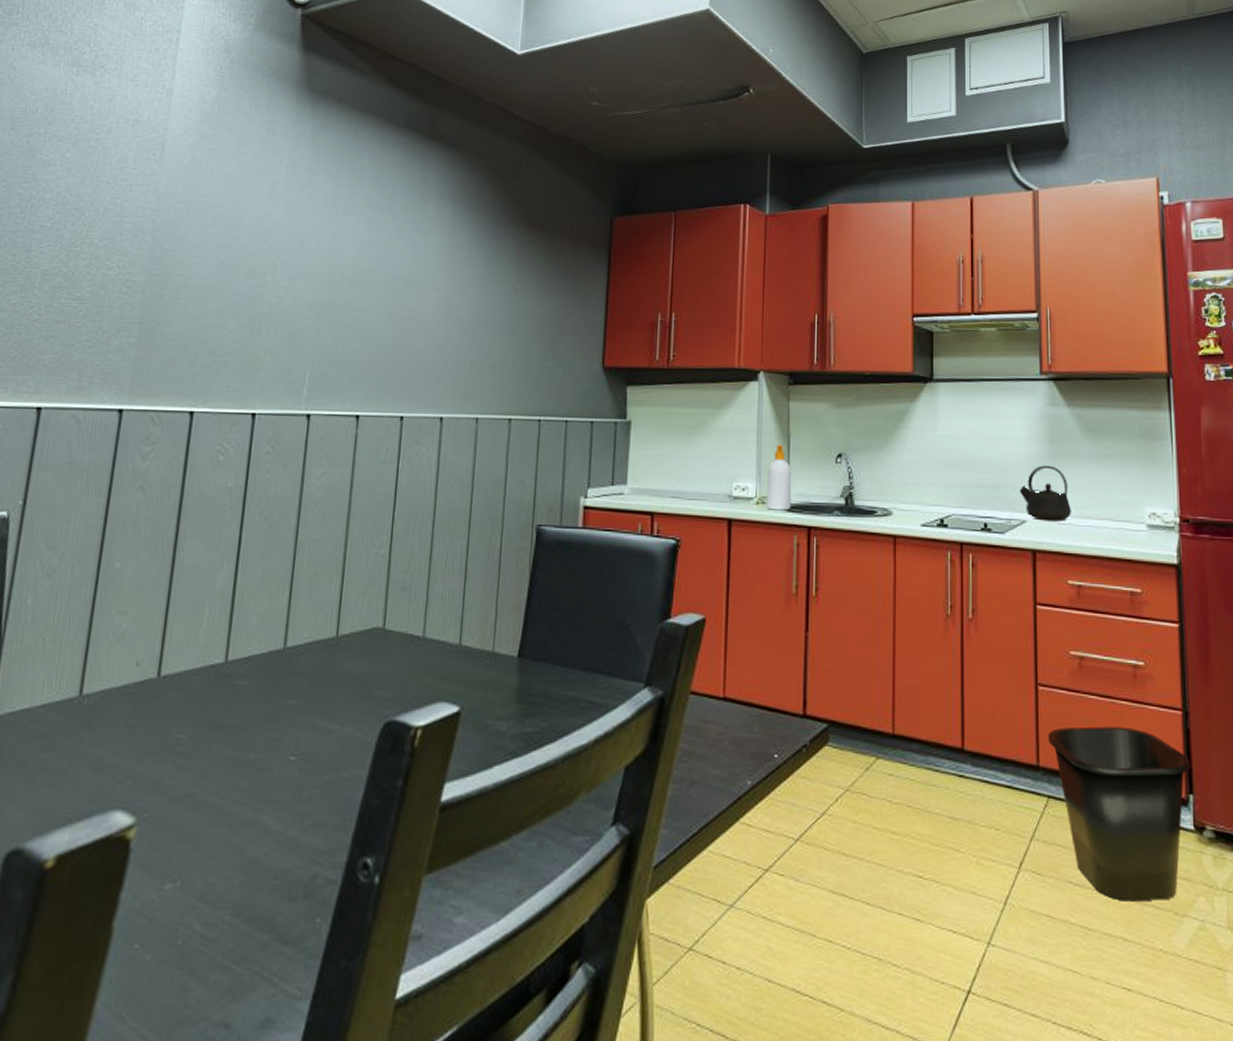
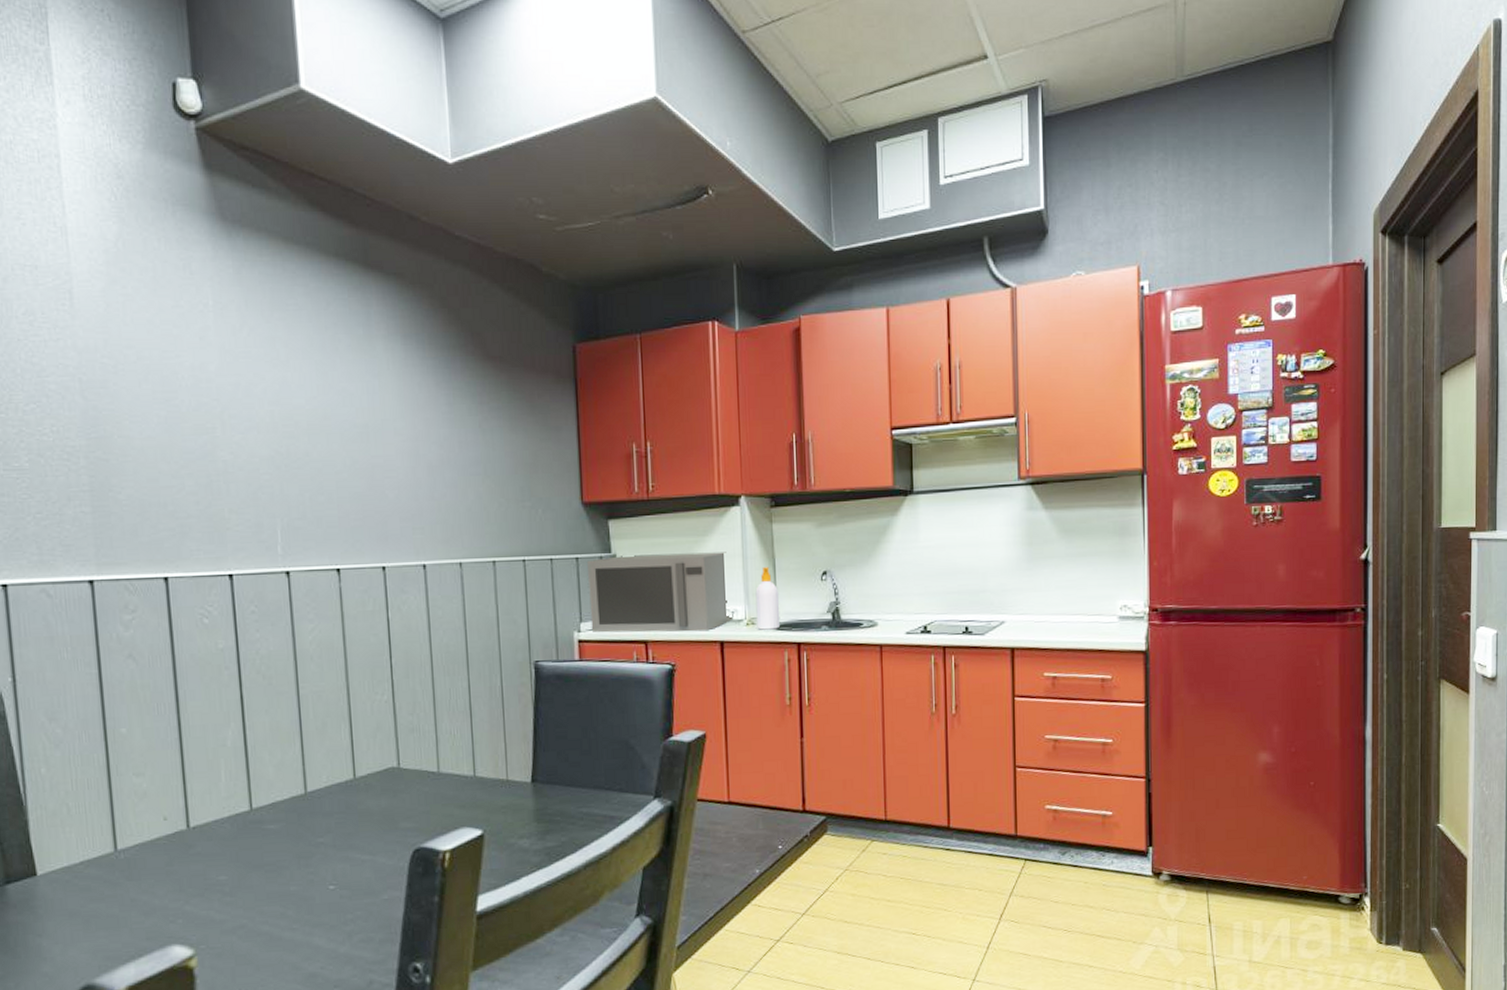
microwave: none [598,423,744,507] -> present [588,552,734,633]
kettle: present [1019,465,1071,522] -> none [998,568,1047,621]
waste bin: present [1048,726,1191,902] -> none [1025,796,1151,937]

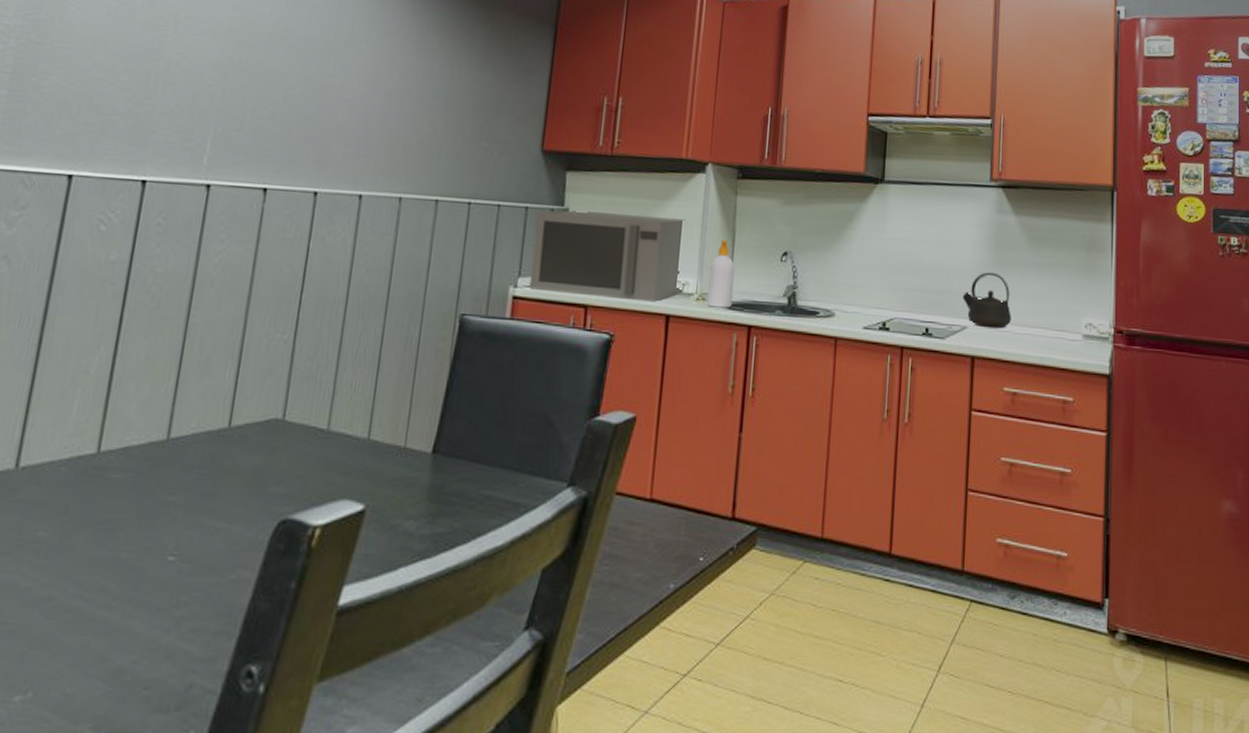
kettle: none [998,568,1047,621] -> present [962,272,1011,329]

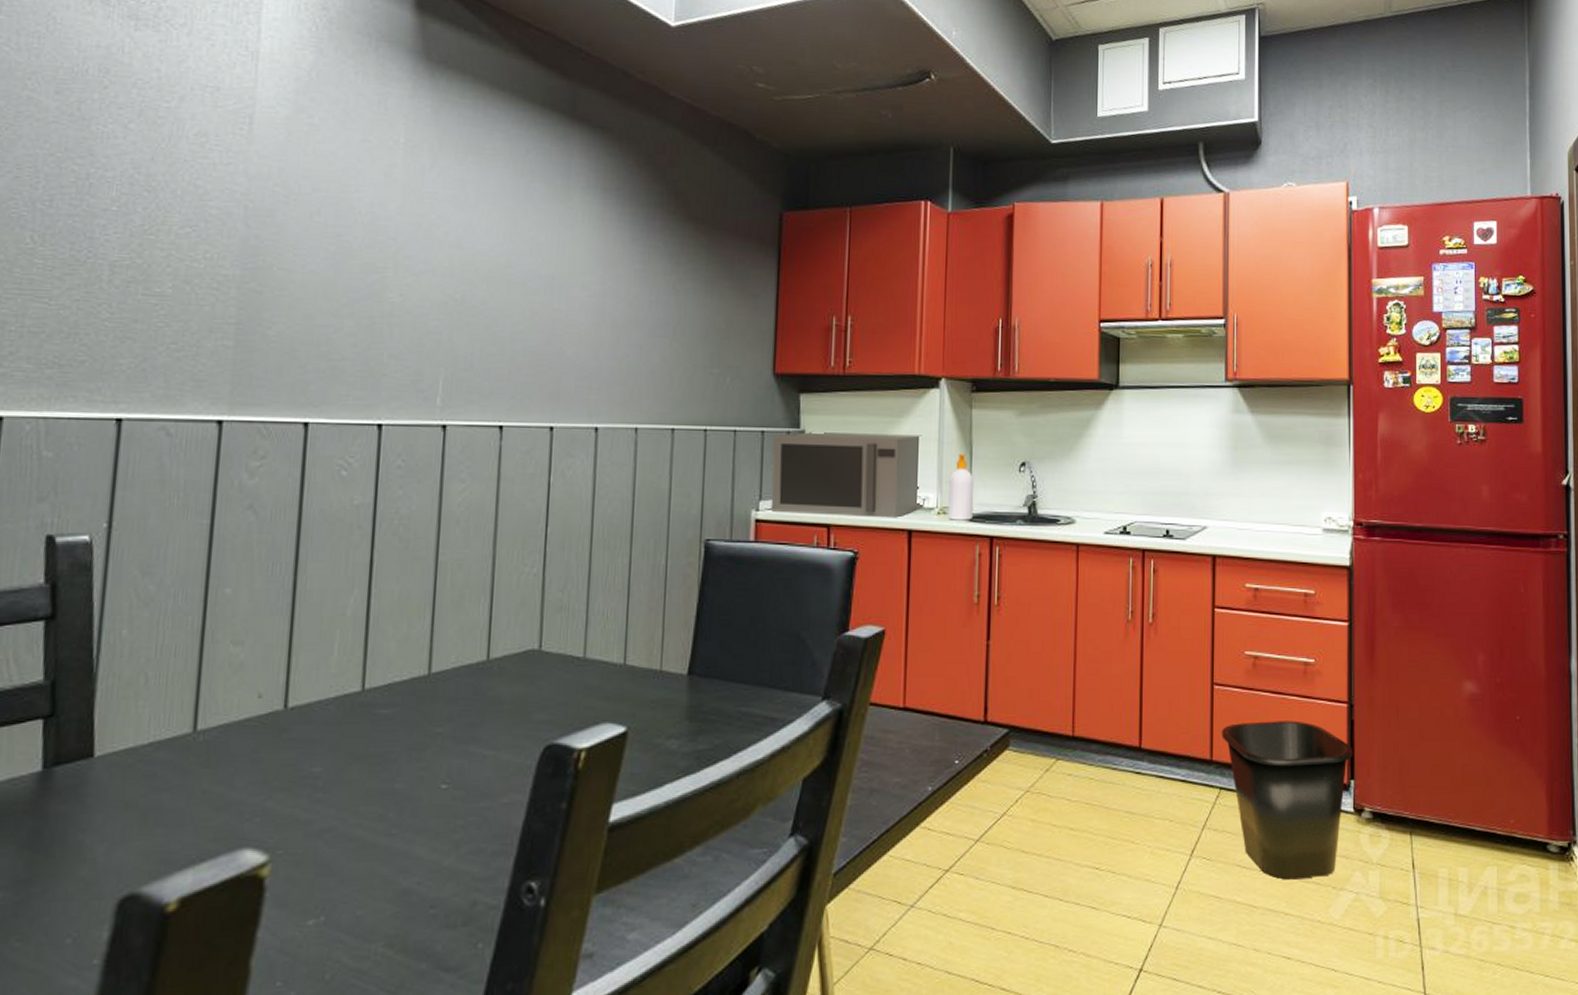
kettle: present [962,272,1011,329] -> none [1201,472,1251,527]
waste bin: none [974,532,1109,703] -> present [1221,720,1353,880]

